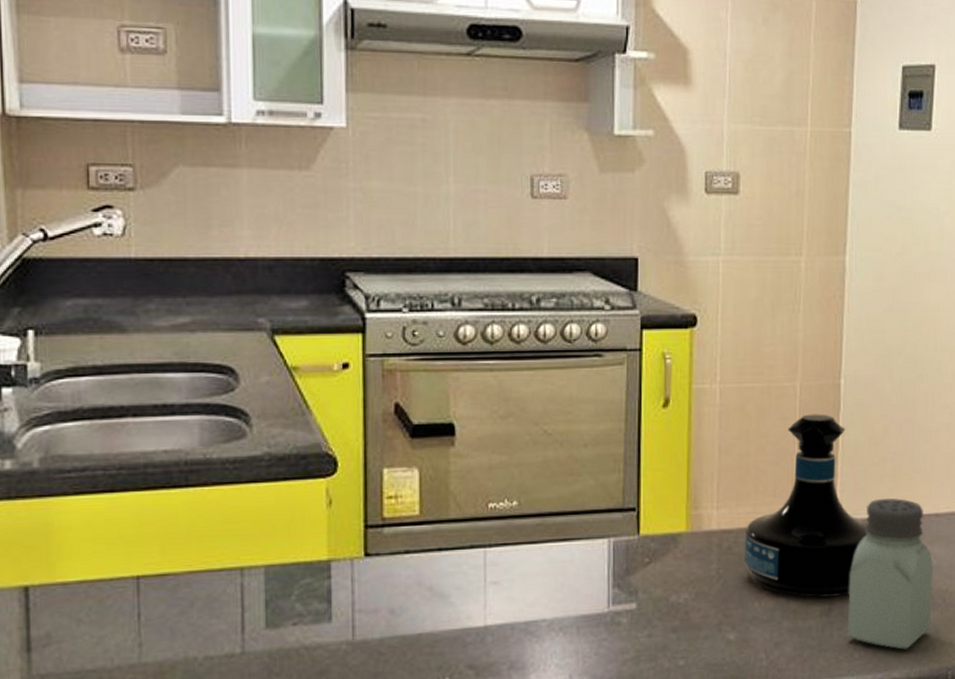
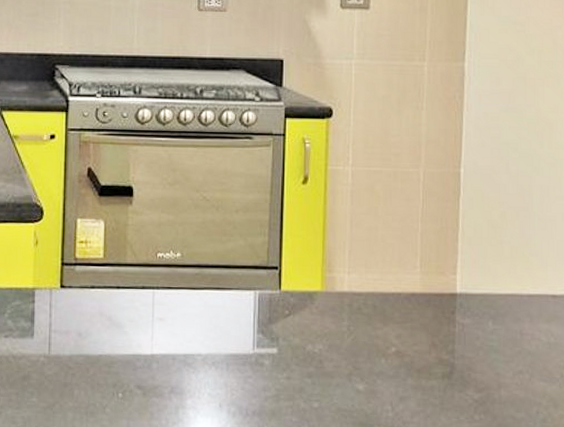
tequila bottle: present [745,414,868,598] -> none [373,197,487,362]
saltshaker: present [847,498,934,650] -> none [467,277,552,418]

